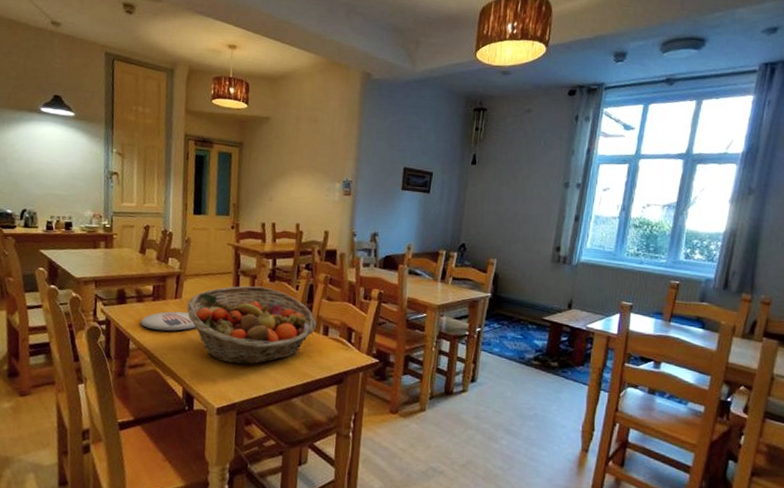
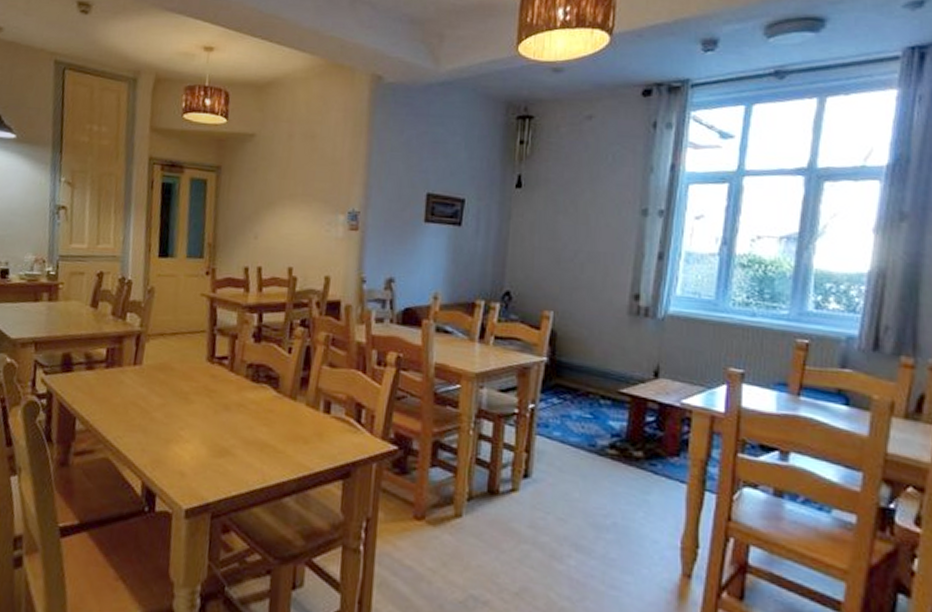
plate: present [140,311,195,332] -> none [90,381,159,408]
fruit basket: present [186,285,317,365] -> none [148,348,316,452]

